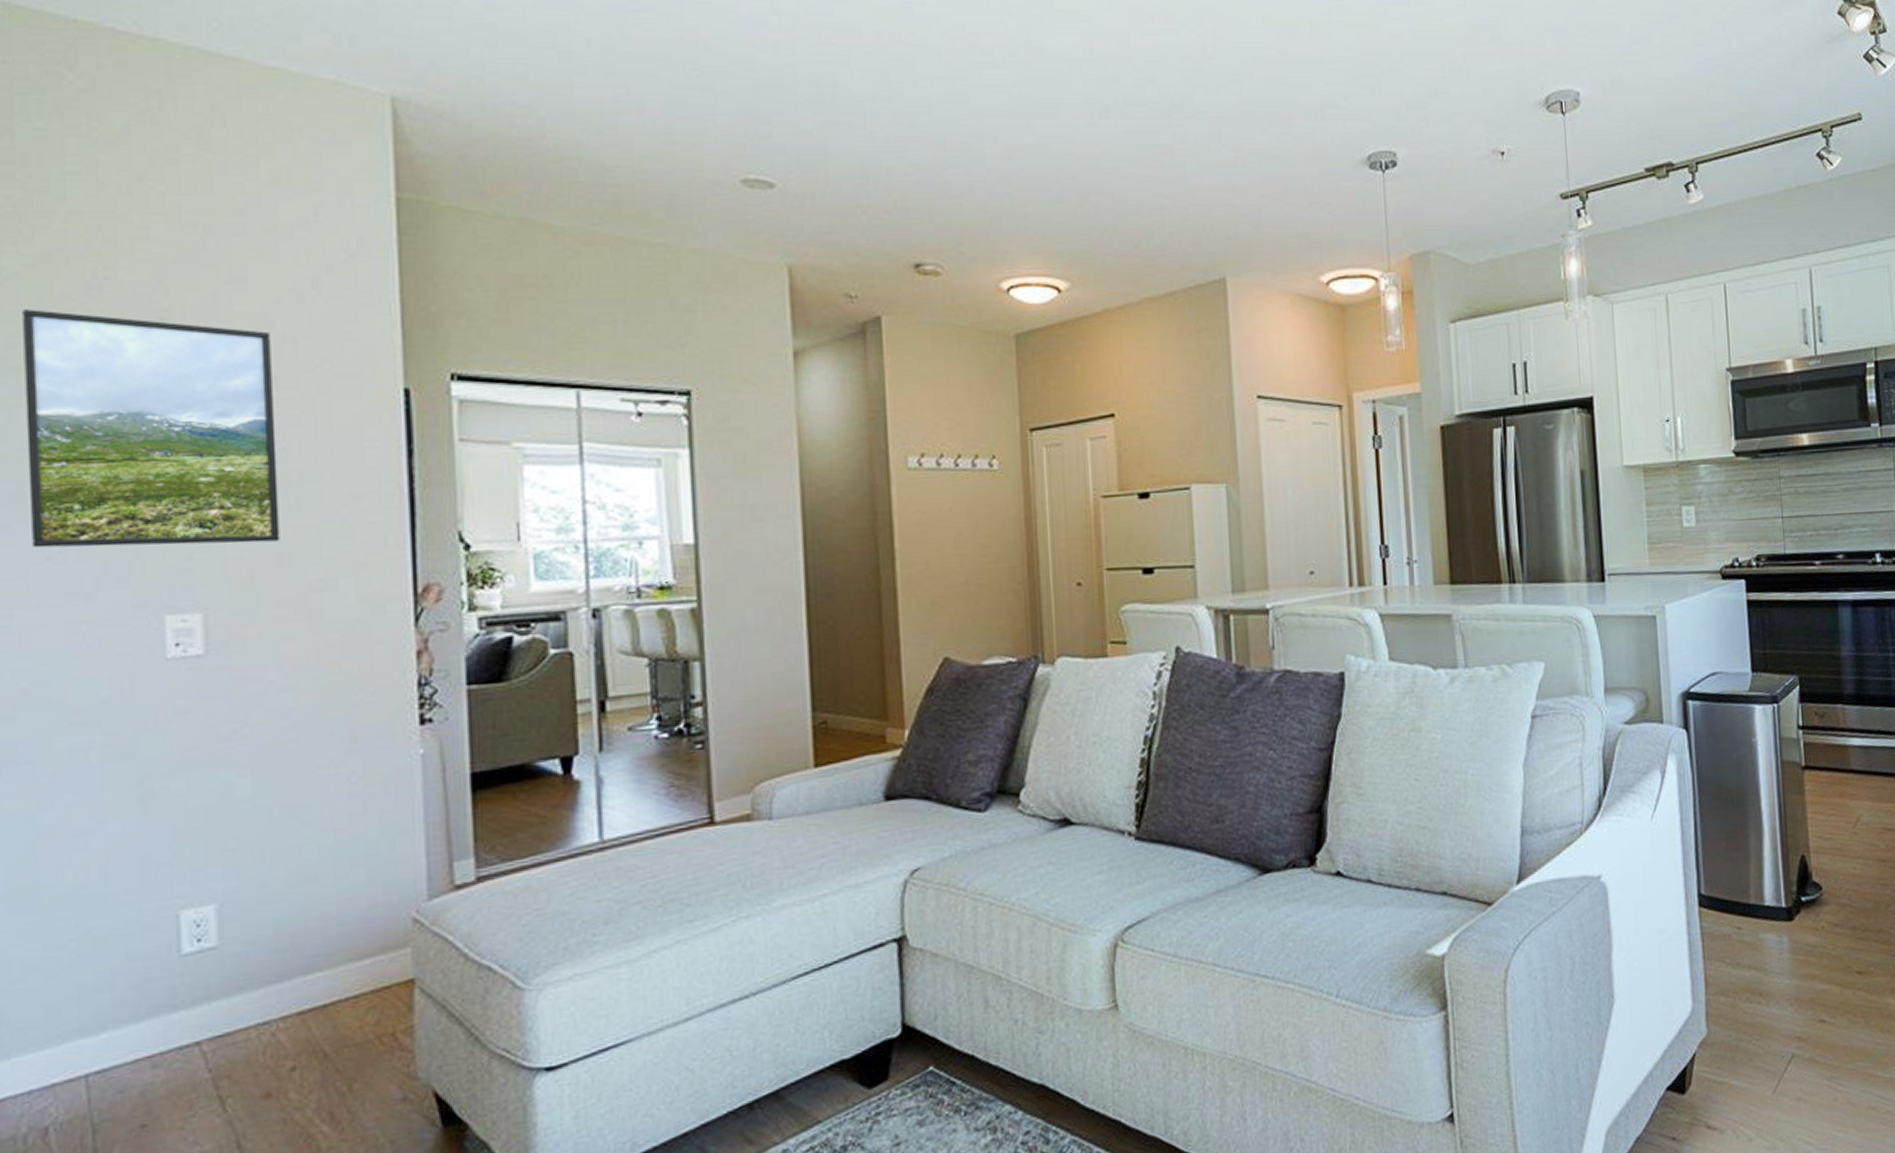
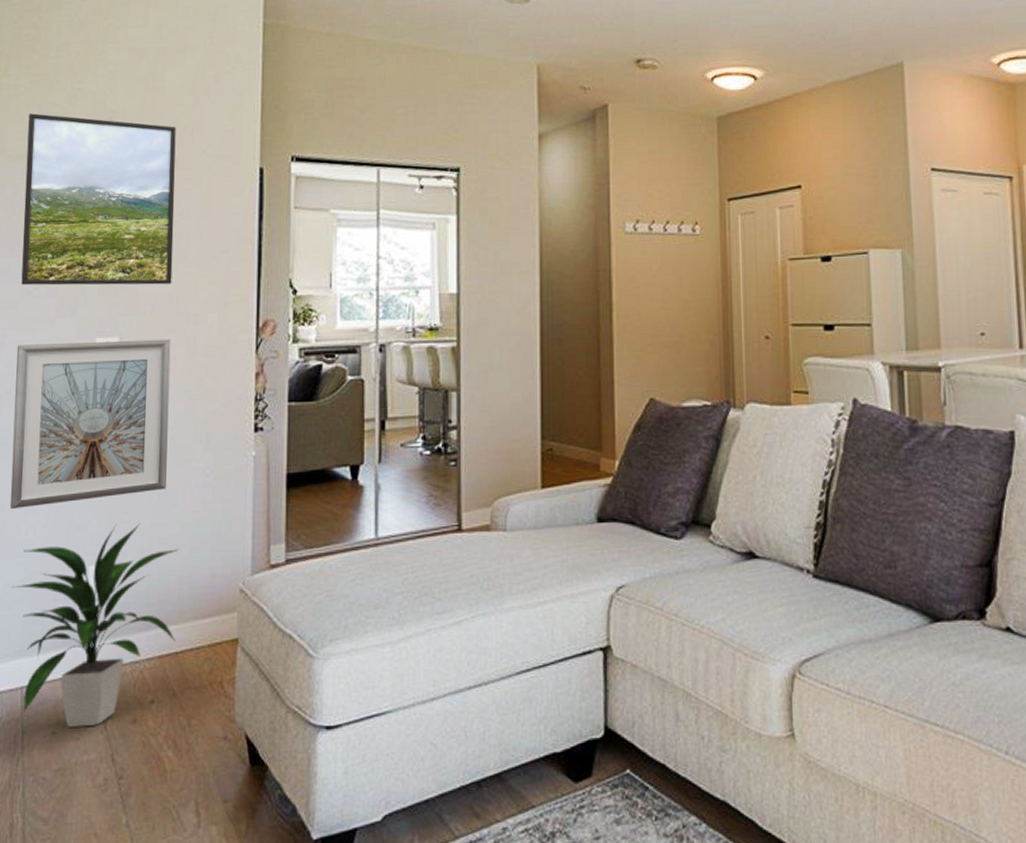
picture frame: none [33,612,294,849] -> present [9,339,171,510]
indoor plant: none [57,850,323,1116] -> present [11,523,178,727]

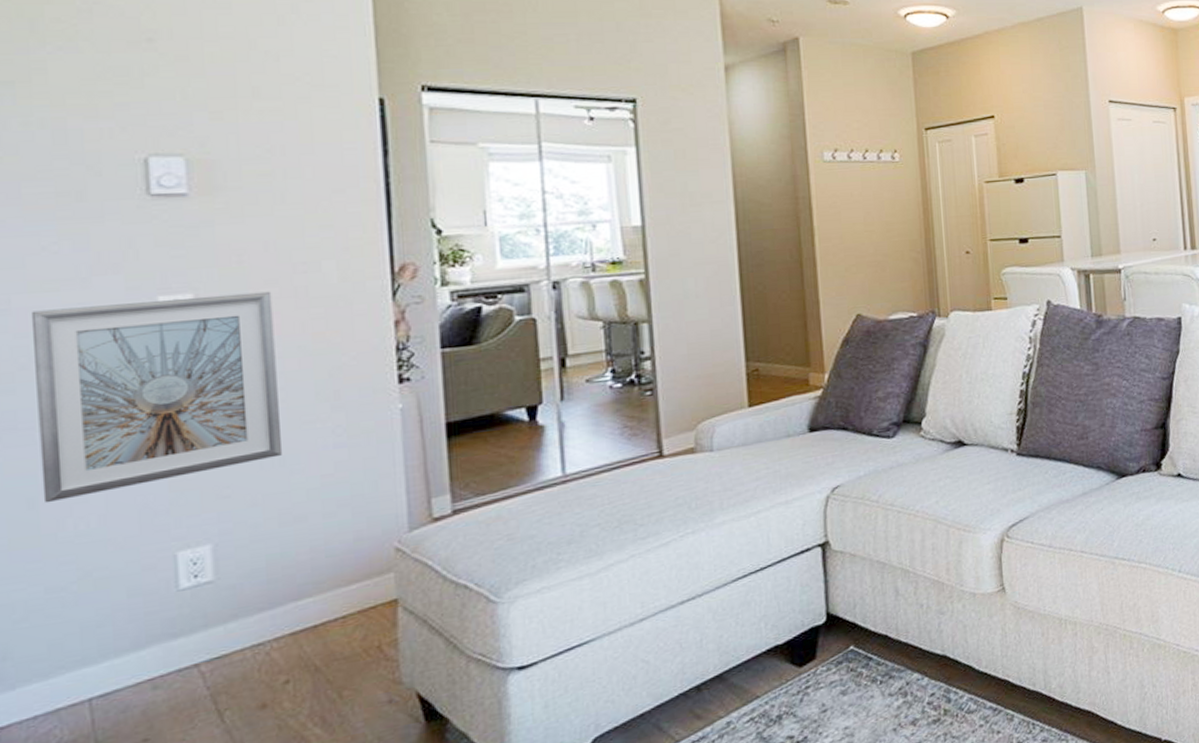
indoor plant: present [11,523,178,727] -> none [59,496,314,730]
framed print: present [21,113,176,286] -> none [14,30,266,240]

